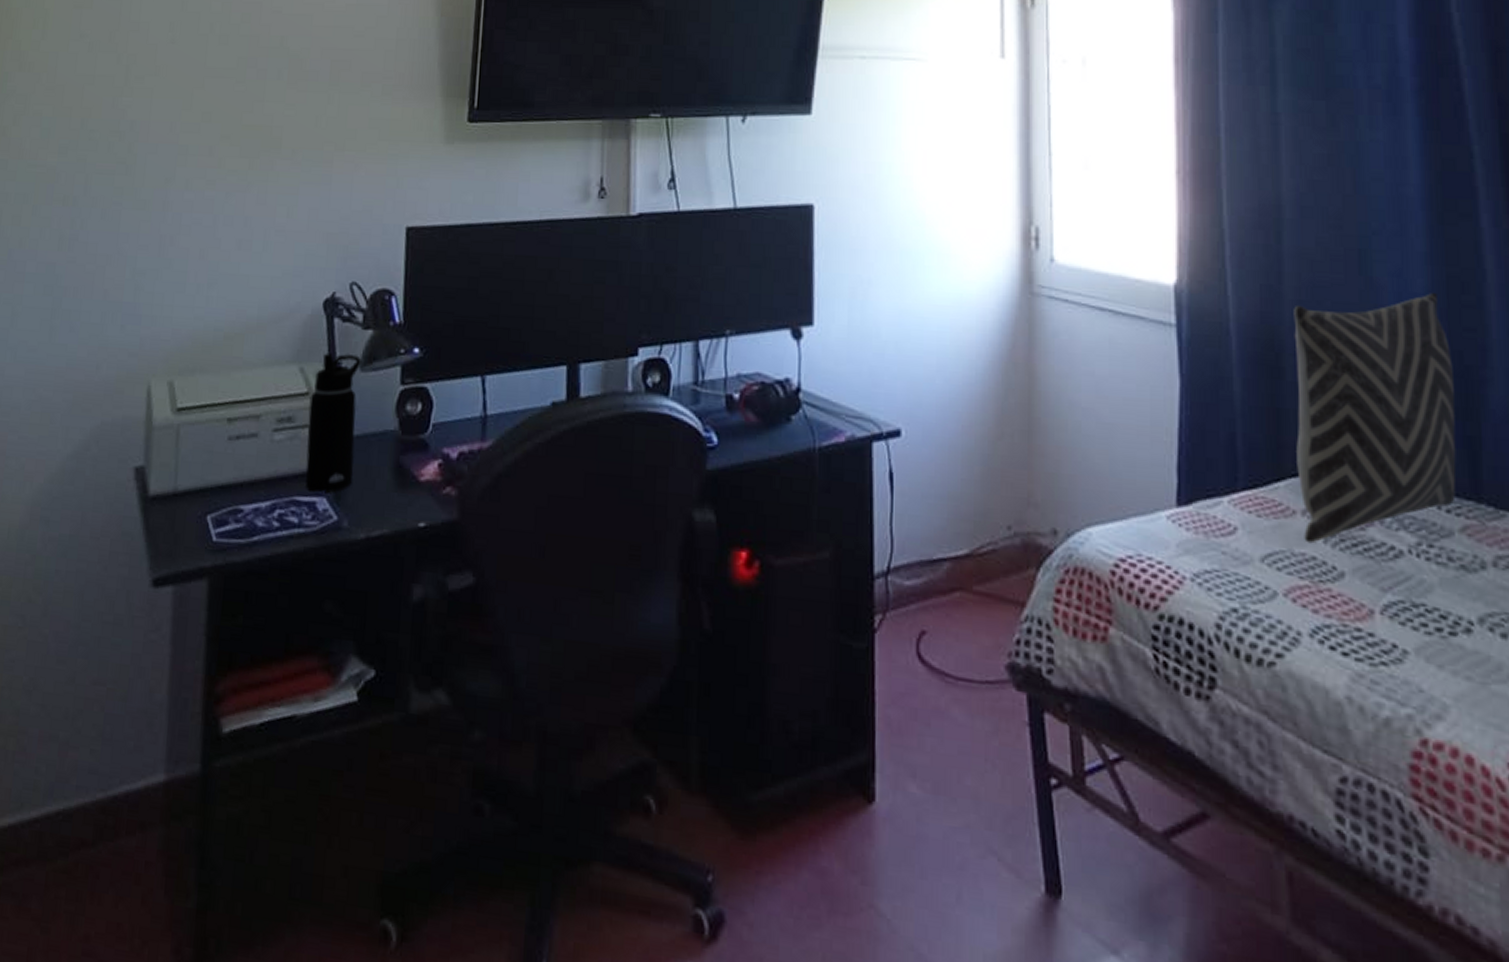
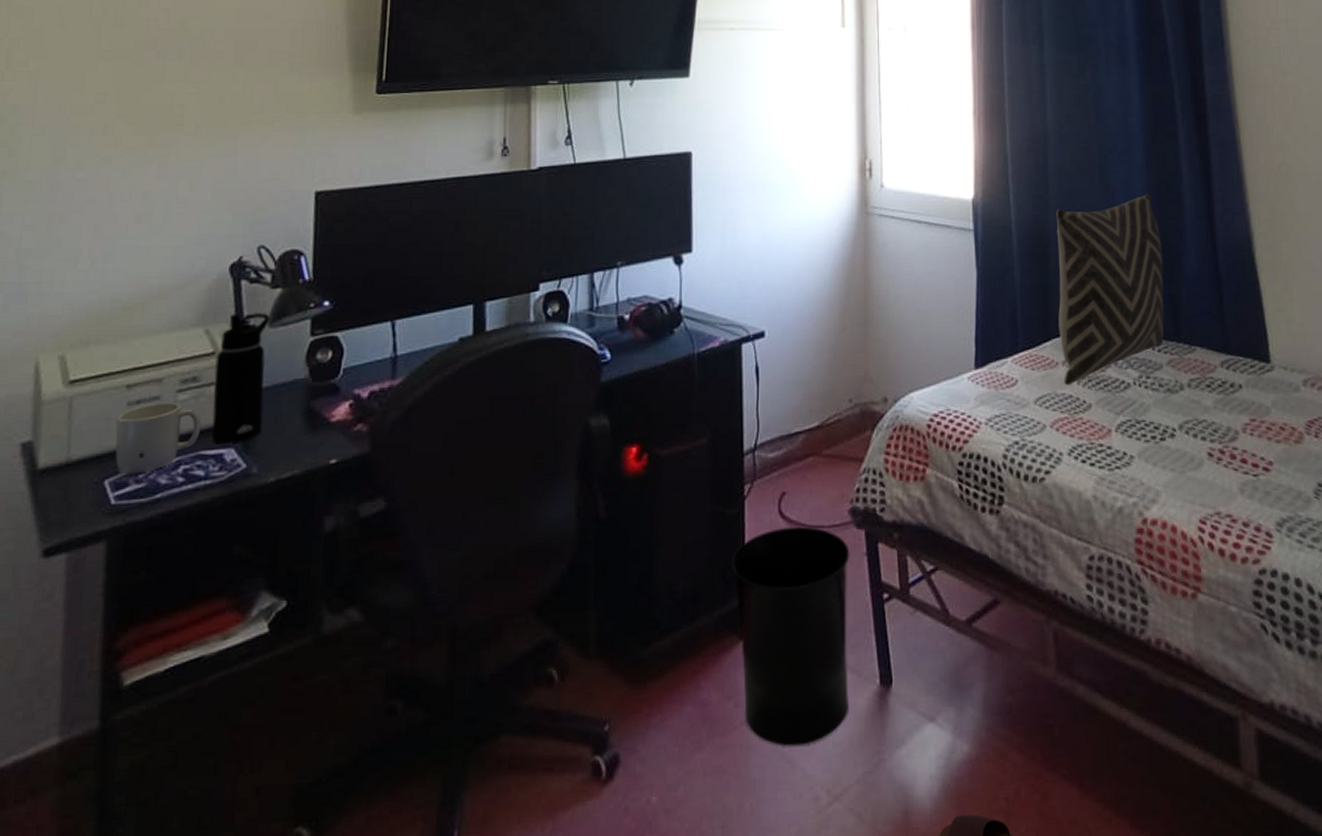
mug: none [216,439,296,513] -> present [115,402,202,475]
waste bin: none [858,674,1007,949] -> present [731,526,850,747]

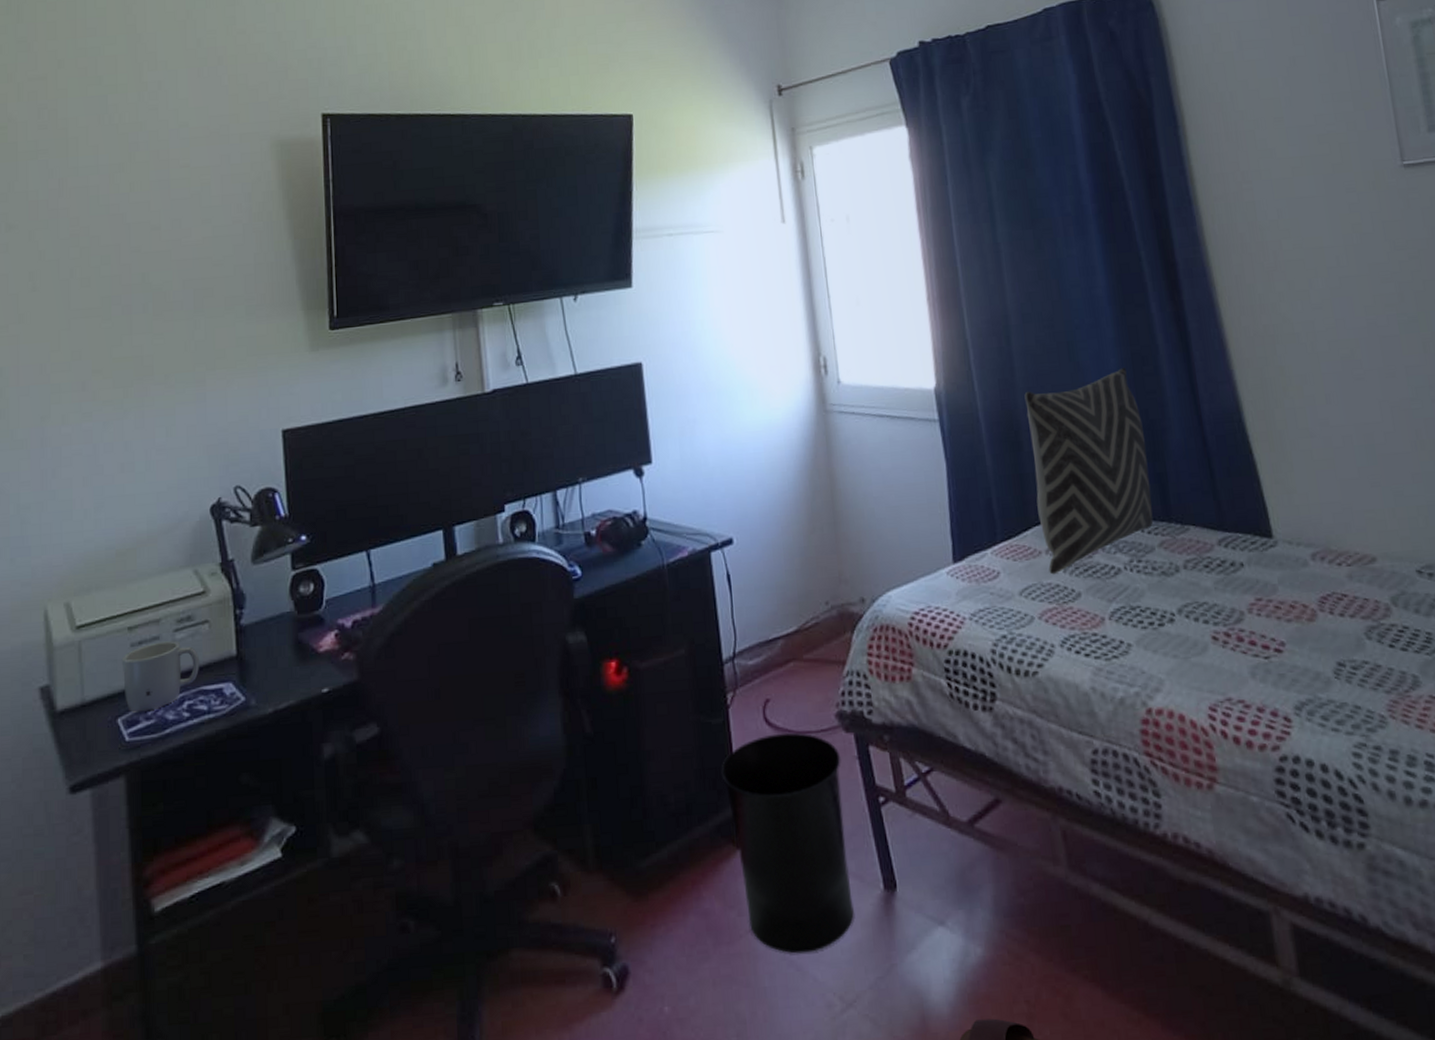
water bottle: present [212,312,271,444] -> none [206,550,255,679]

